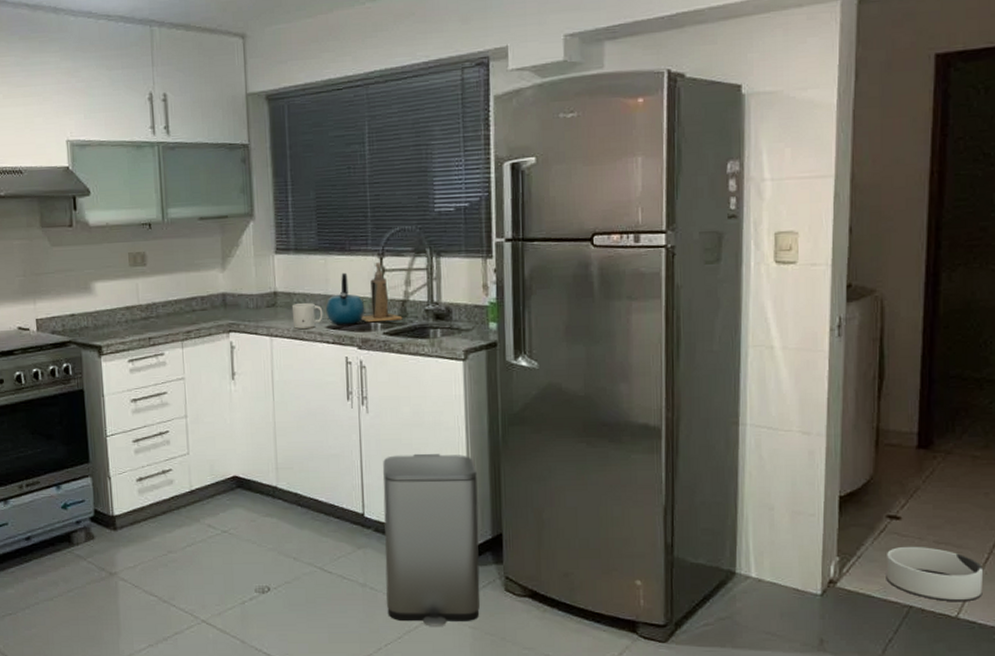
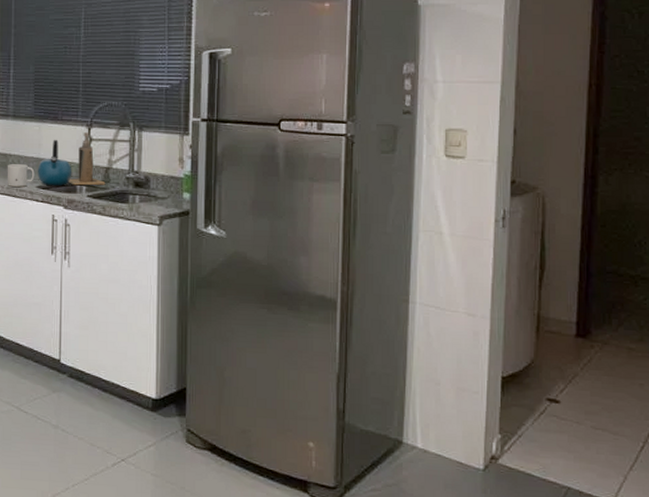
pedal bin: present [382,453,480,626] -> none [77,307,167,472]
pet bowl: present [886,546,984,602] -> none [545,429,639,488]

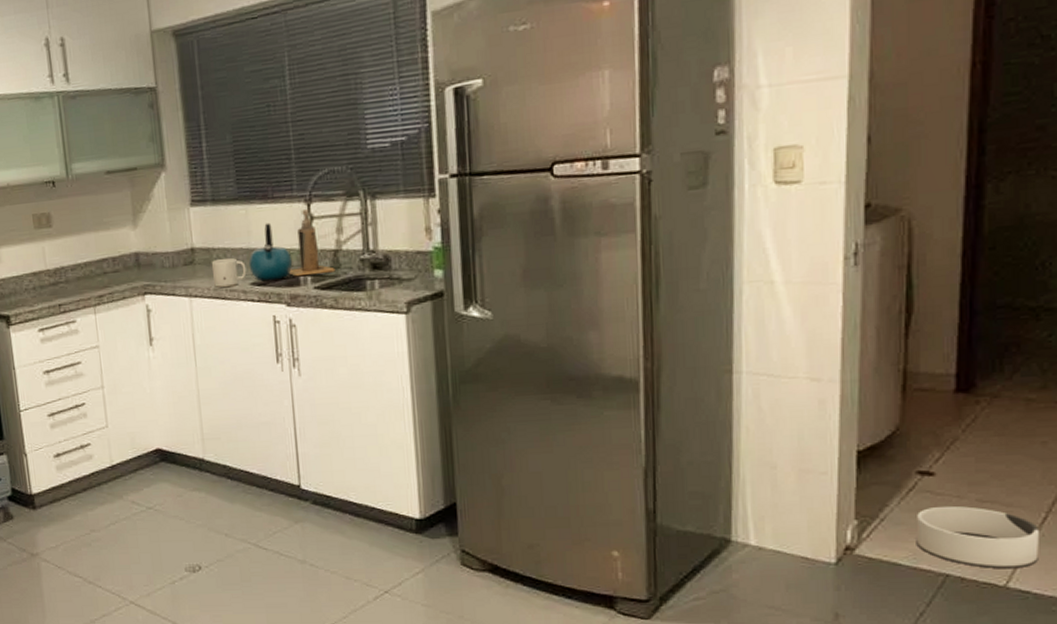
pet bowl: none [545,429,639,488] -> present [916,505,1040,569]

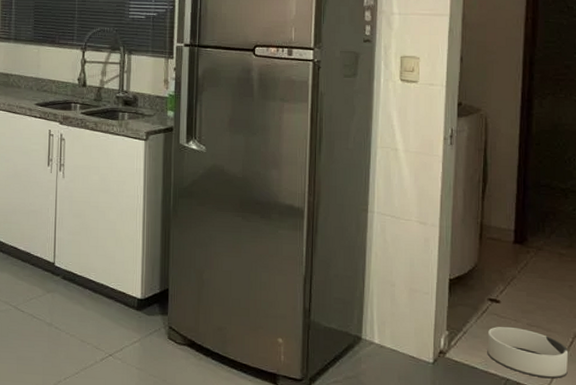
mug: present [211,258,247,288] -> none [8,83,34,105]
kettle: present [248,222,293,280] -> none [36,61,68,103]
soap dispenser: present [288,208,336,277] -> none [63,54,98,104]

